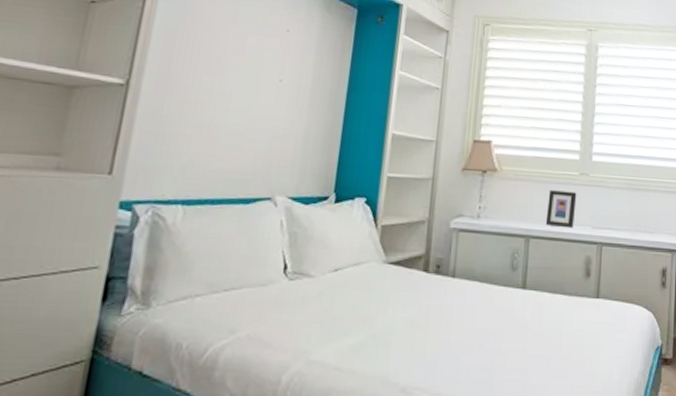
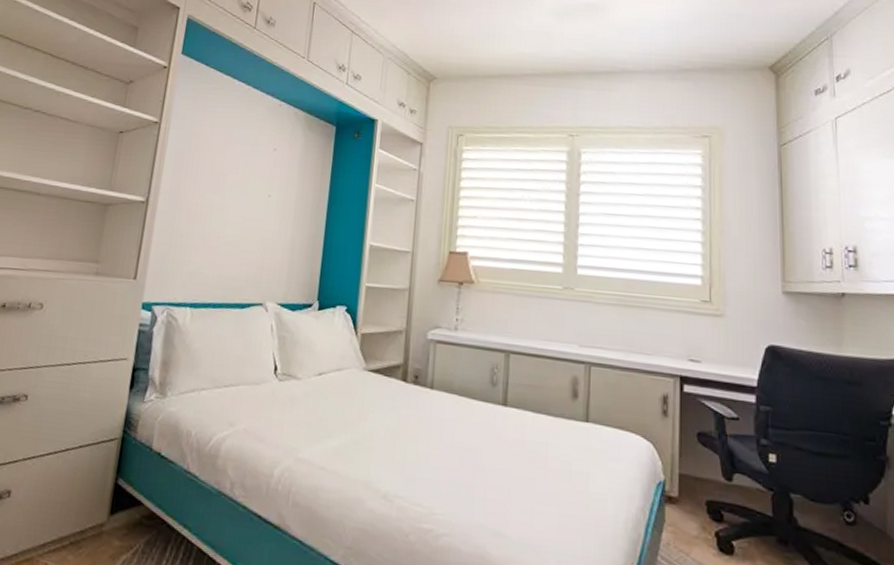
picture frame: present [545,190,577,229] -> none [526,304,561,346]

